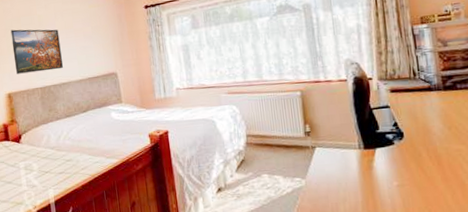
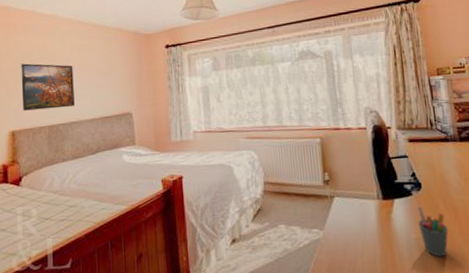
pen holder: none [399,154,431,203] -> present [417,206,449,257]

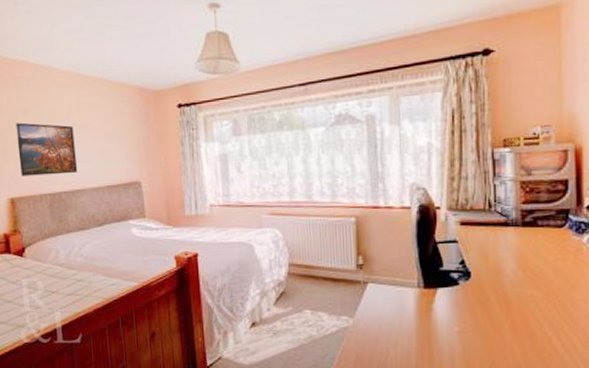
pen holder: present [417,206,449,257] -> none [463,297,498,353]

